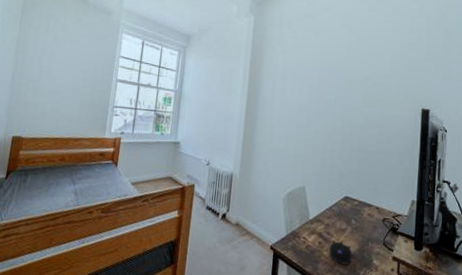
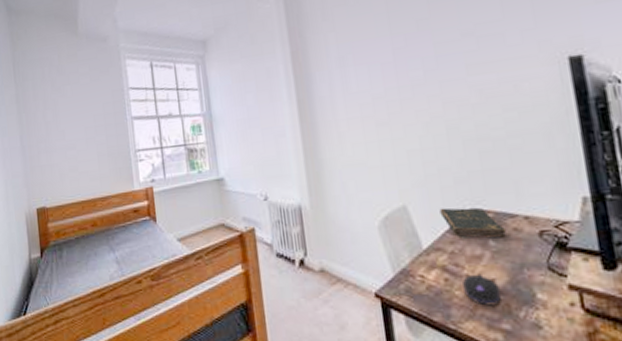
bible: none [325,192,364,220] -> present [439,208,508,238]

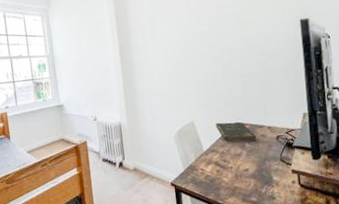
computer mouse: present [462,273,502,306] -> none [228,166,252,187]

